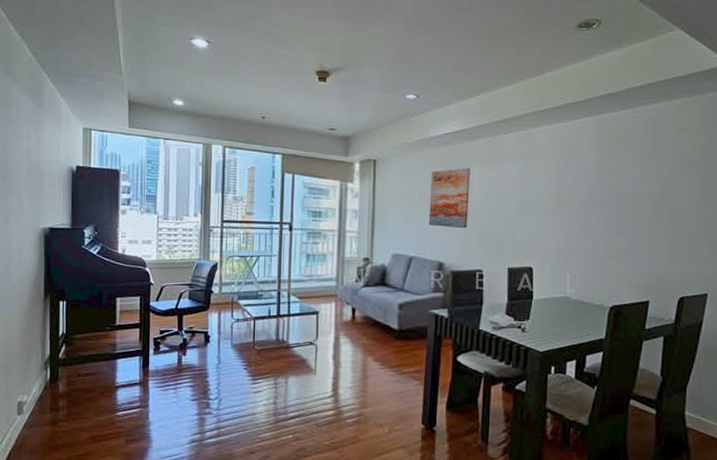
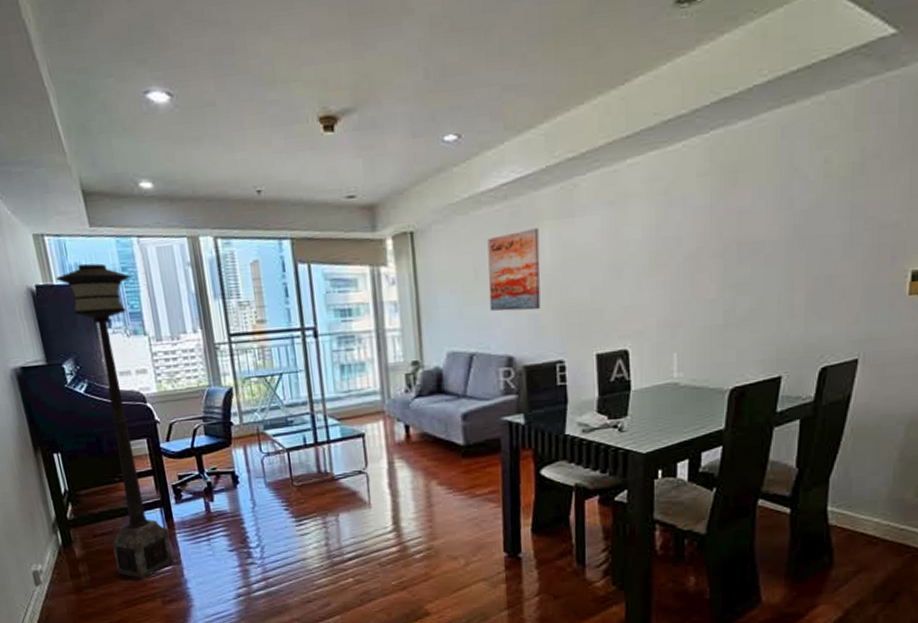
floor lamp: none [92,154,152,418] -> present [56,263,174,579]

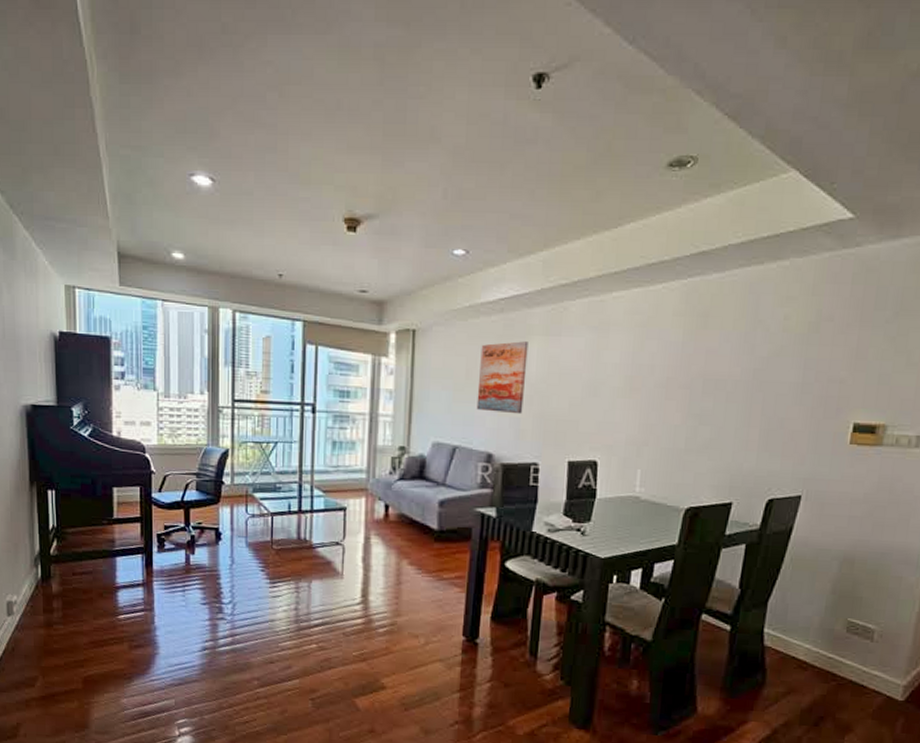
floor lamp: present [56,263,174,579] -> none [80,317,149,621]

